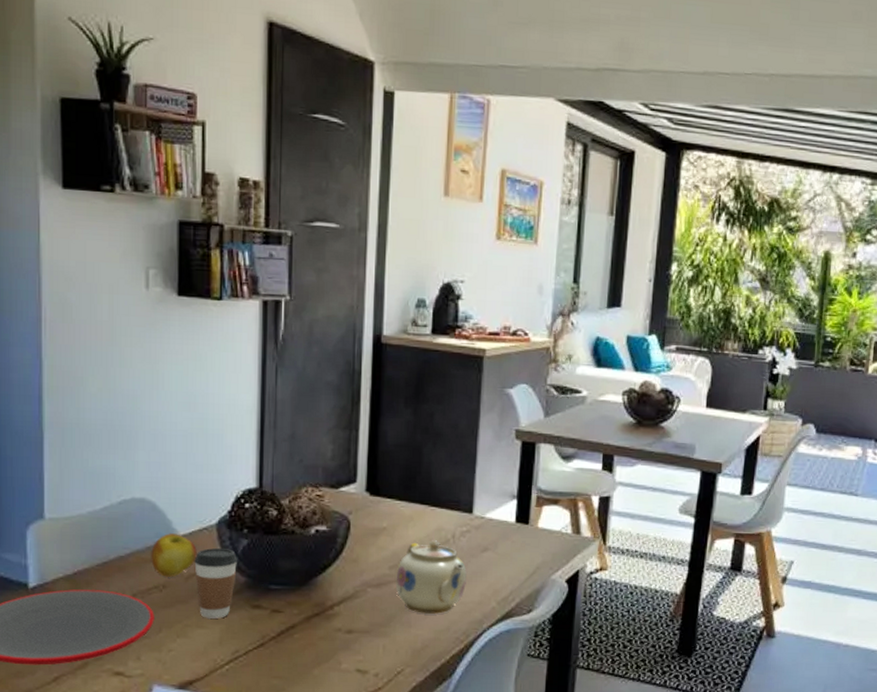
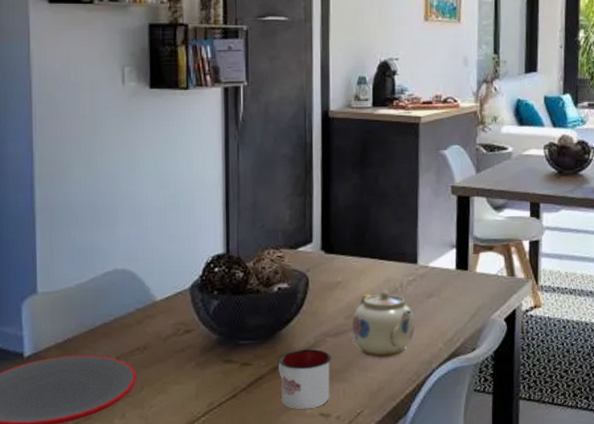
apple: present [151,533,197,577] -> none [132,299,173,339]
coffee cup: present [194,548,238,619] -> none [171,310,210,375]
mug: none [313,599,372,663] -> present [279,349,332,409]

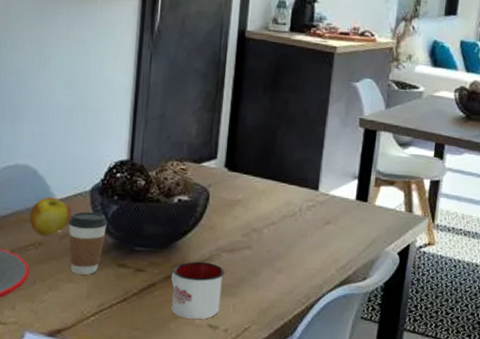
apple: none [132,299,173,339] -> present [29,197,72,236]
coffee cup: none [171,310,210,375] -> present [68,212,108,275]
teapot: present [351,290,415,358] -> none [247,213,311,278]

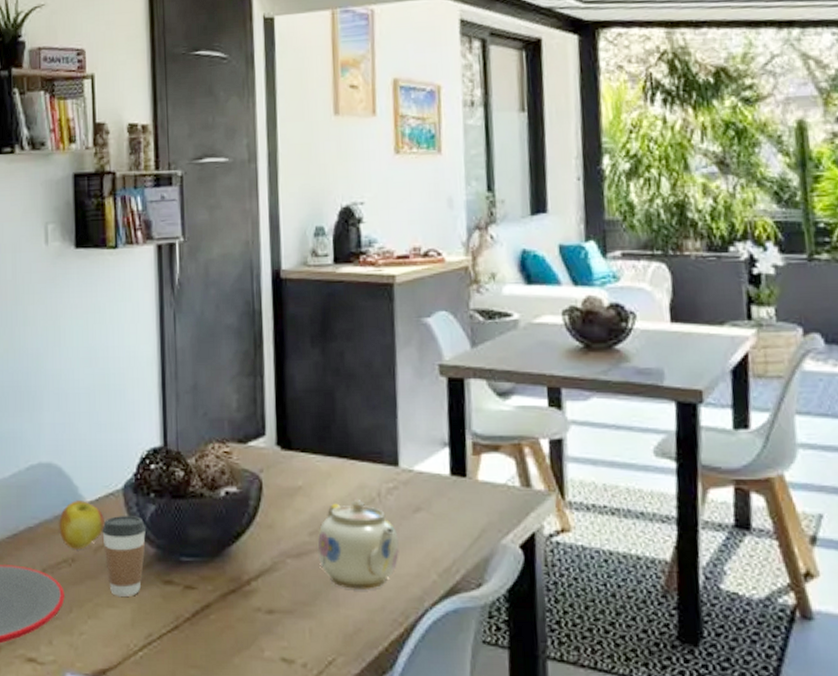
mug: present [171,262,225,319] -> none [229,573,294,650]
teapot: none [247,213,311,278] -> present [317,500,399,589]

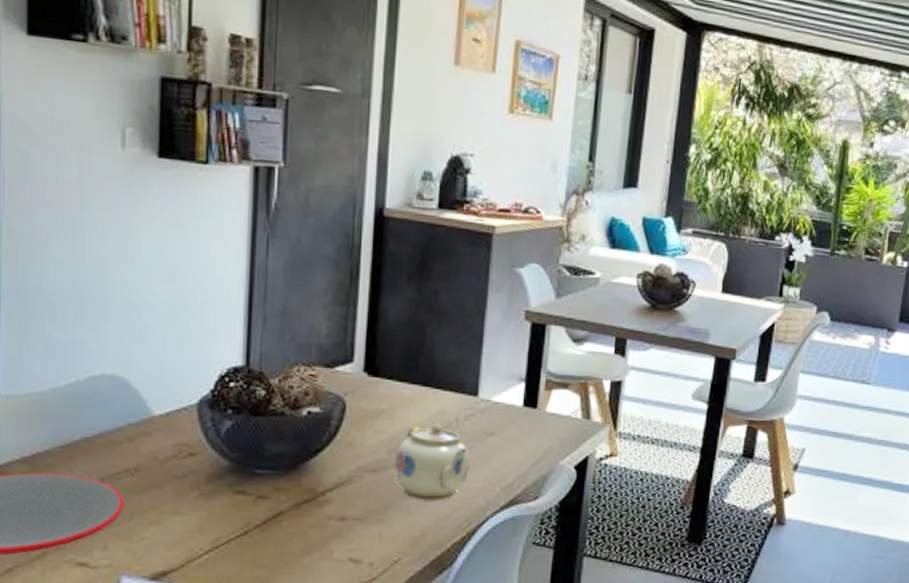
apple: present [59,501,104,549] -> none [122,413,174,460]
coffee cup: present [102,516,147,596] -> none [171,430,221,505]

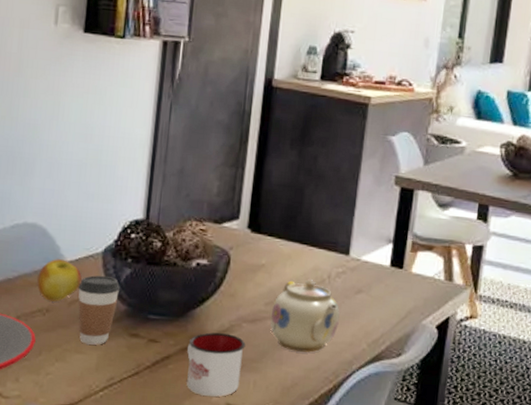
apple: none [122,413,174,460] -> present [37,259,82,302]
coffee cup: none [171,430,221,505] -> present [78,275,121,345]
mug: none [302,485,368,552] -> present [187,332,246,397]

